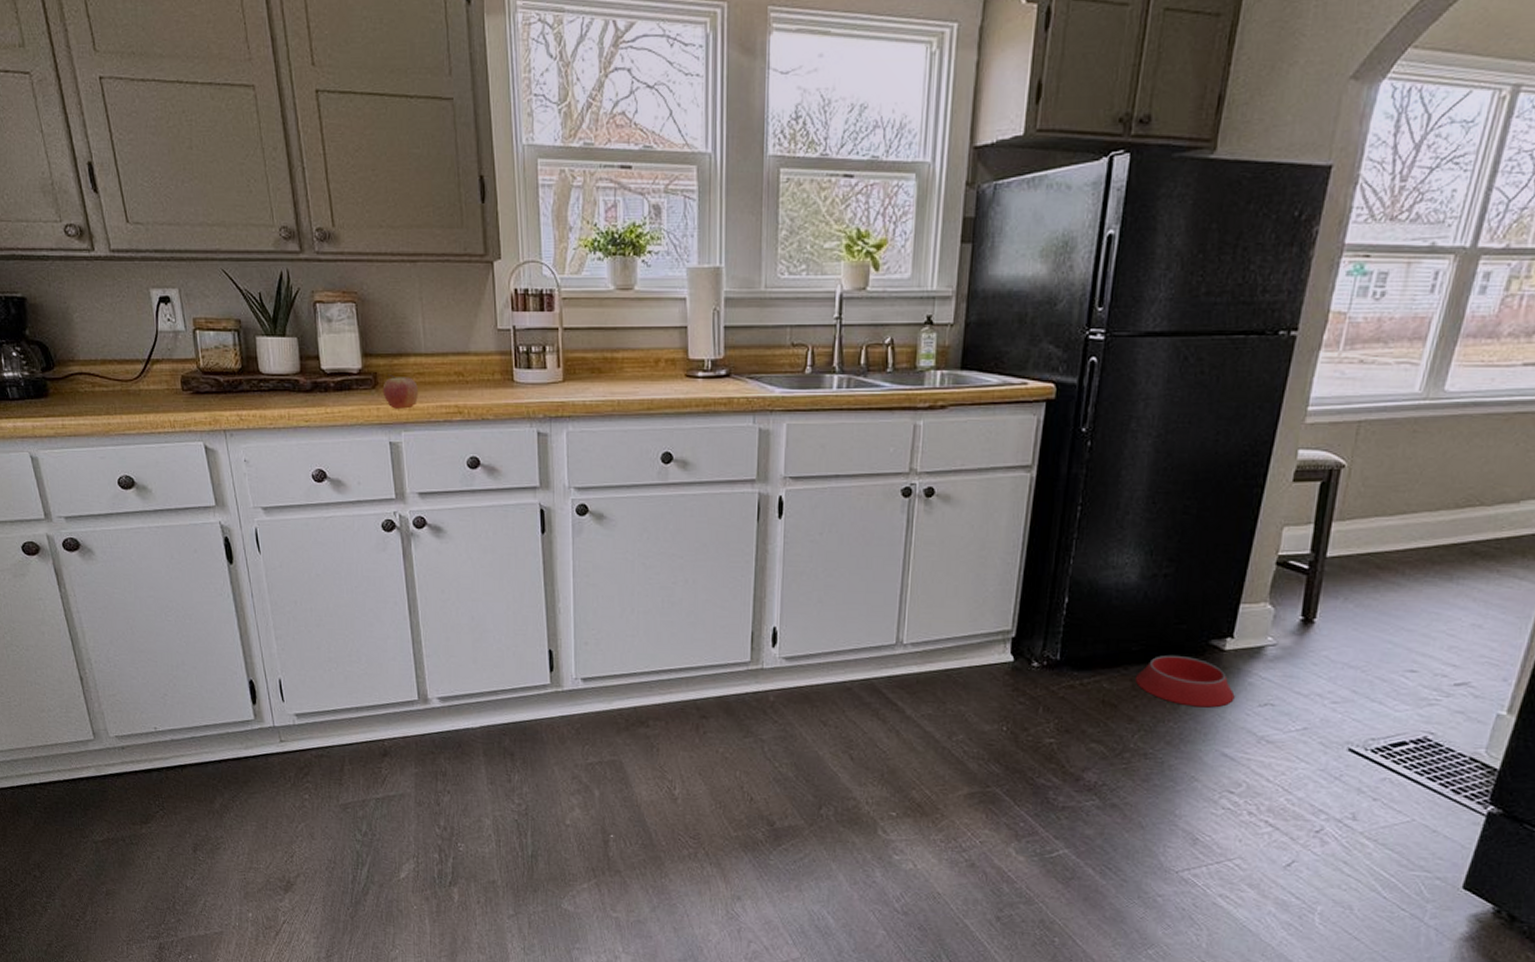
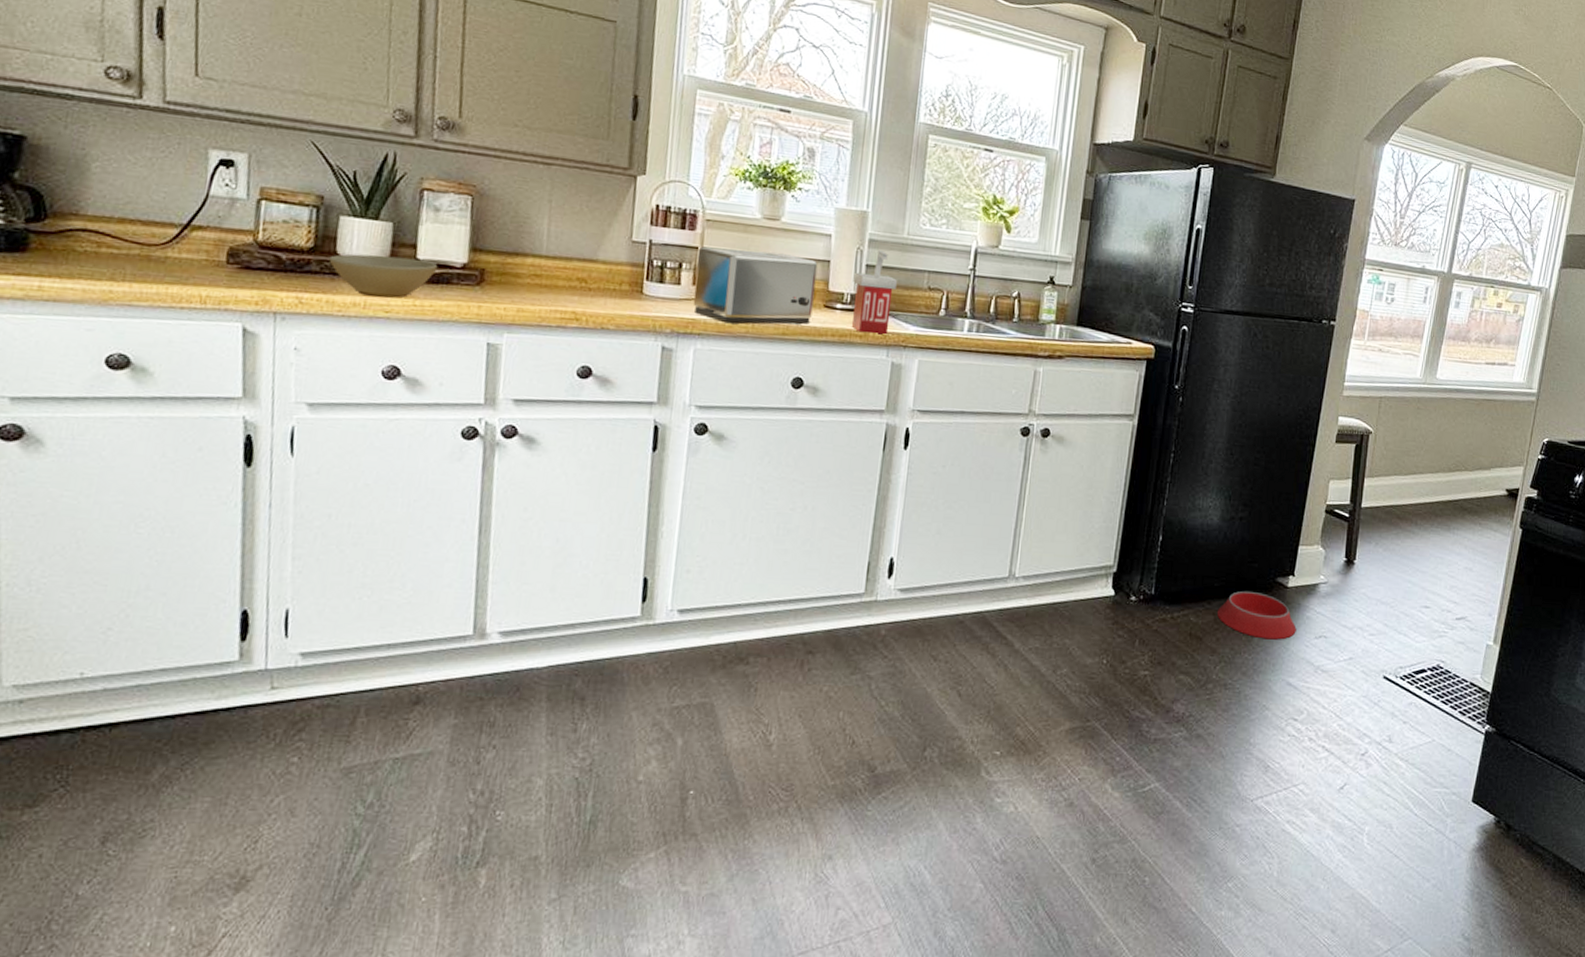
bowl: none [255,369,339,409] -> present [329,254,438,299]
fruit: present [382,374,419,410] -> none [488,272,533,310]
toaster: none [559,323,675,403] -> present [693,246,818,325]
soap dispenser: none [712,309,758,400] -> present [852,250,897,335]

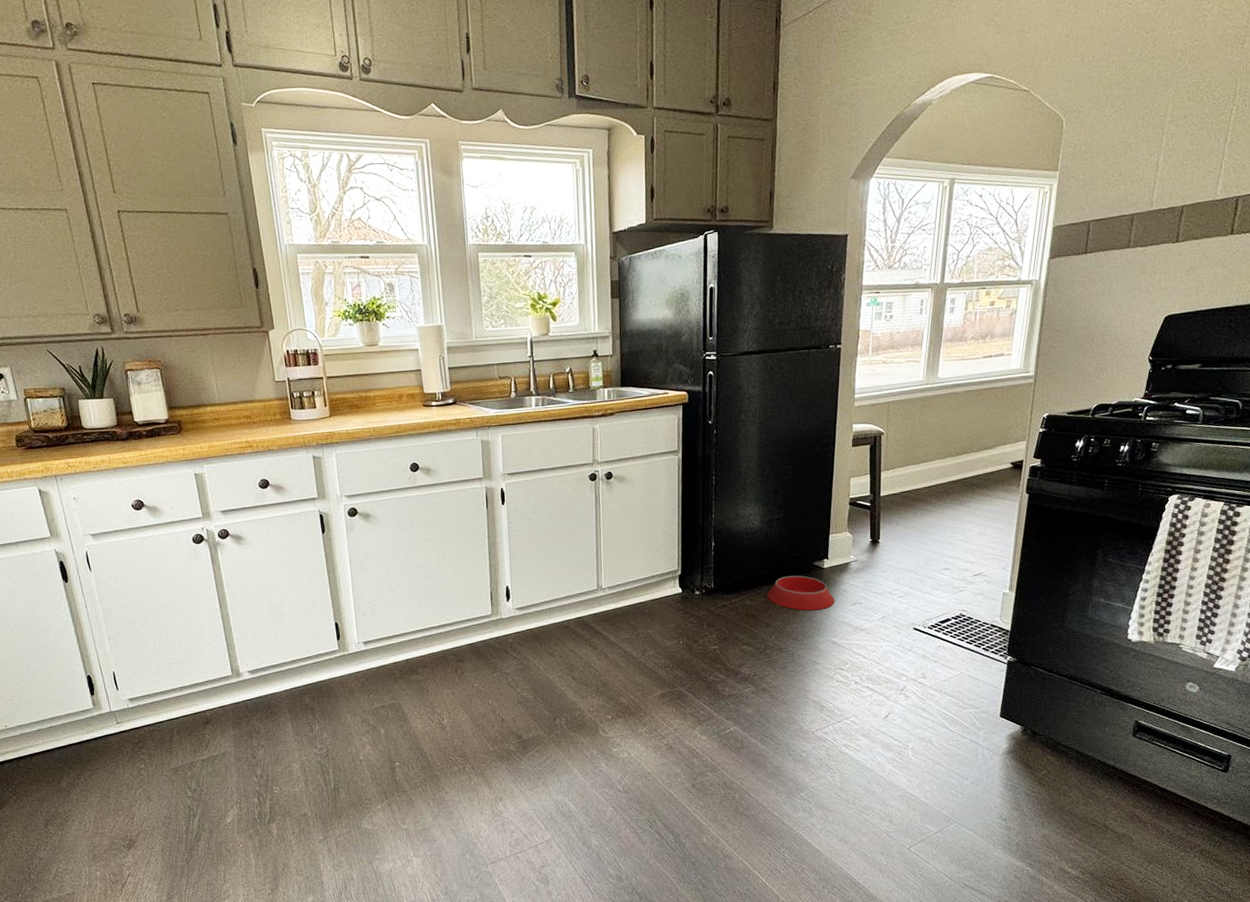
bowl: present [329,254,438,299] -> none [79,421,150,455]
toaster: present [693,246,818,325] -> none [323,370,415,431]
soap dispenser: present [852,250,897,335] -> none [440,354,474,421]

